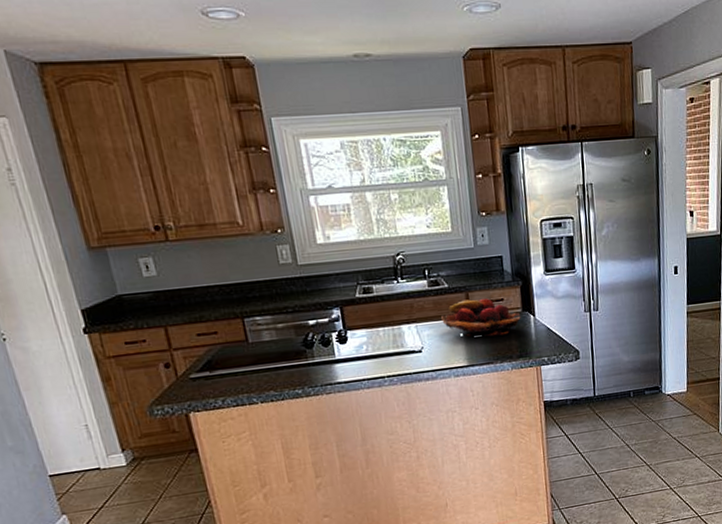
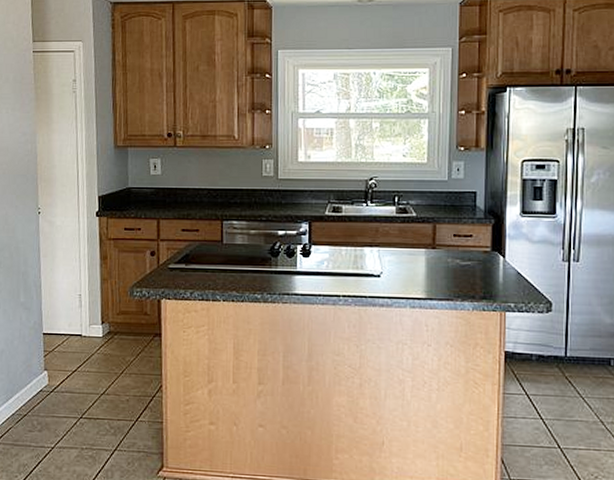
fruit basket: present [440,298,521,337] -> none [404,231,489,273]

